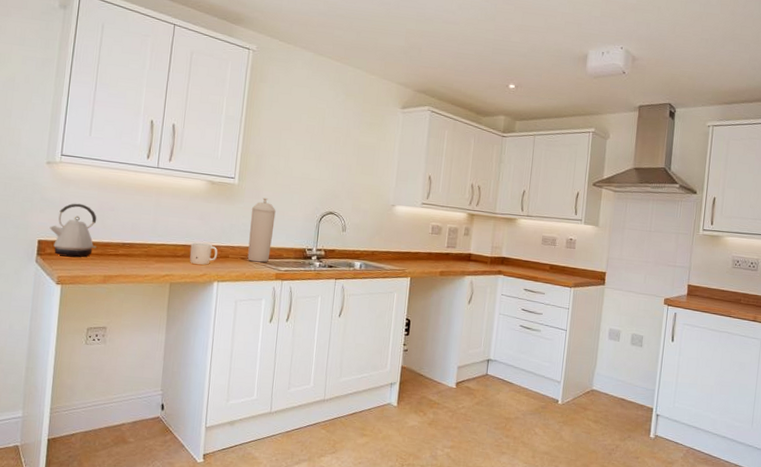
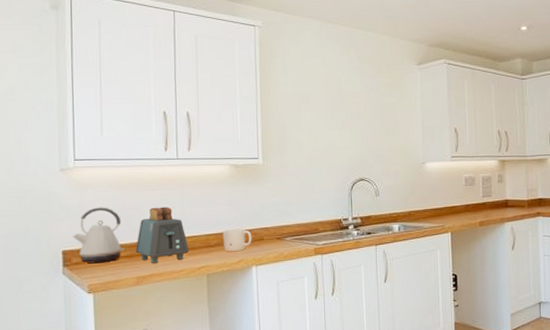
toaster: none [106,211,157,266] -> present [136,206,190,264]
canister: present [247,198,276,263] -> none [280,174,306,240]

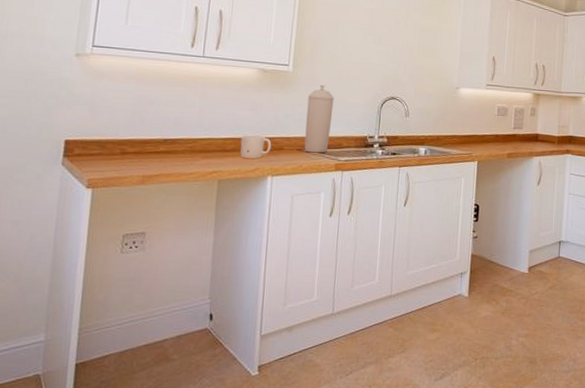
kettle: present [72,207,125,264] -> none [78,98,134,157]
toaster: present [136,206,190,264] -> none [145,104,203,164]
canister: none [280,174,306,240] -> present [304,85,334,153]

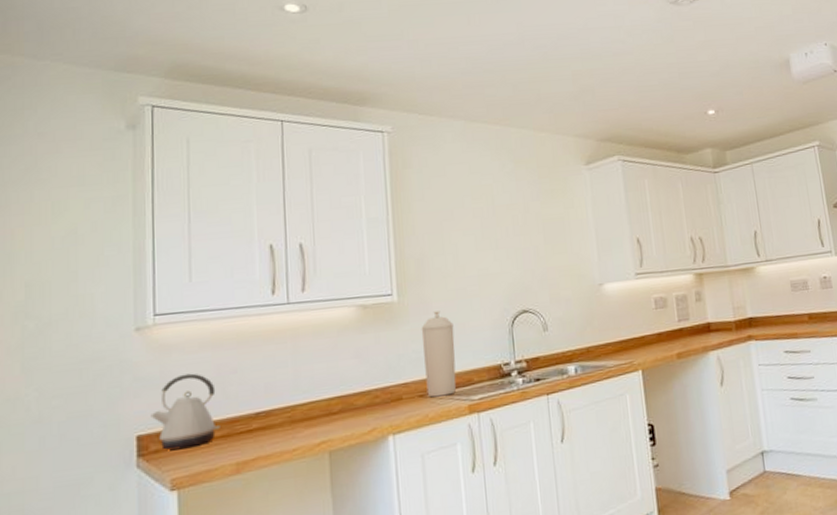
kettle: none [78,98,134,157] -> present [150,373,220,451]
mug: present [239,135,272,160] -> none [348,387,388,420]

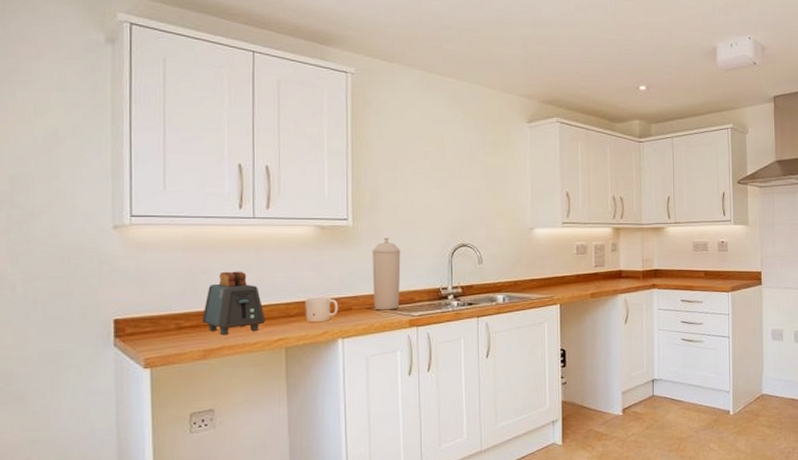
kettle: present [150,373,220,451] -> none [127,270,190,335]
toaster: none [235,366,306,444] -> present [203,271,266,336]
mug: none [348,387,388,420] -> present [304,297,339,323]

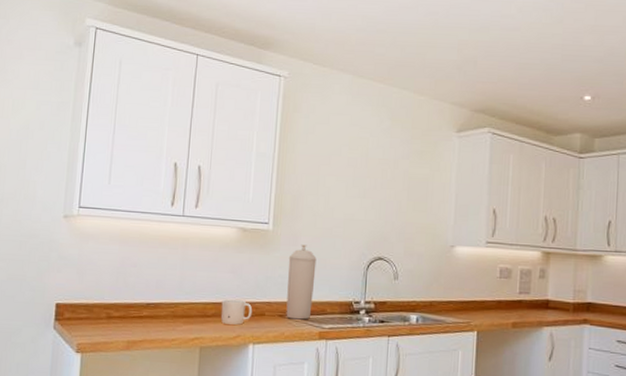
toaster: present [203,271,266,336] -> none [129,266,185,329]

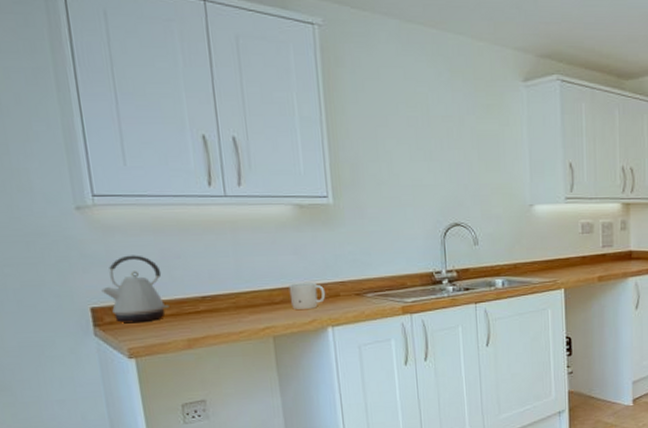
kettle: none [68,260,119,322] -> present [101,255,169,324]
canister: present [286,244,317,320] -> none [356,217,391,297]

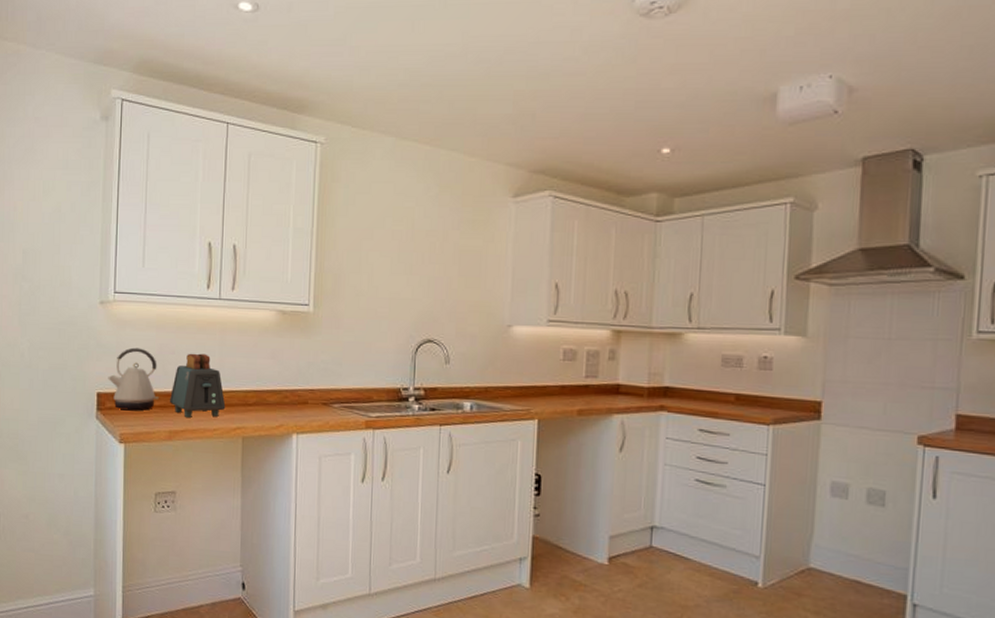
toaster: none [182,255,250,324] -> present [170,353,226,419]
mug: present [288,282,326,311] -> none [262,387,295,415]

